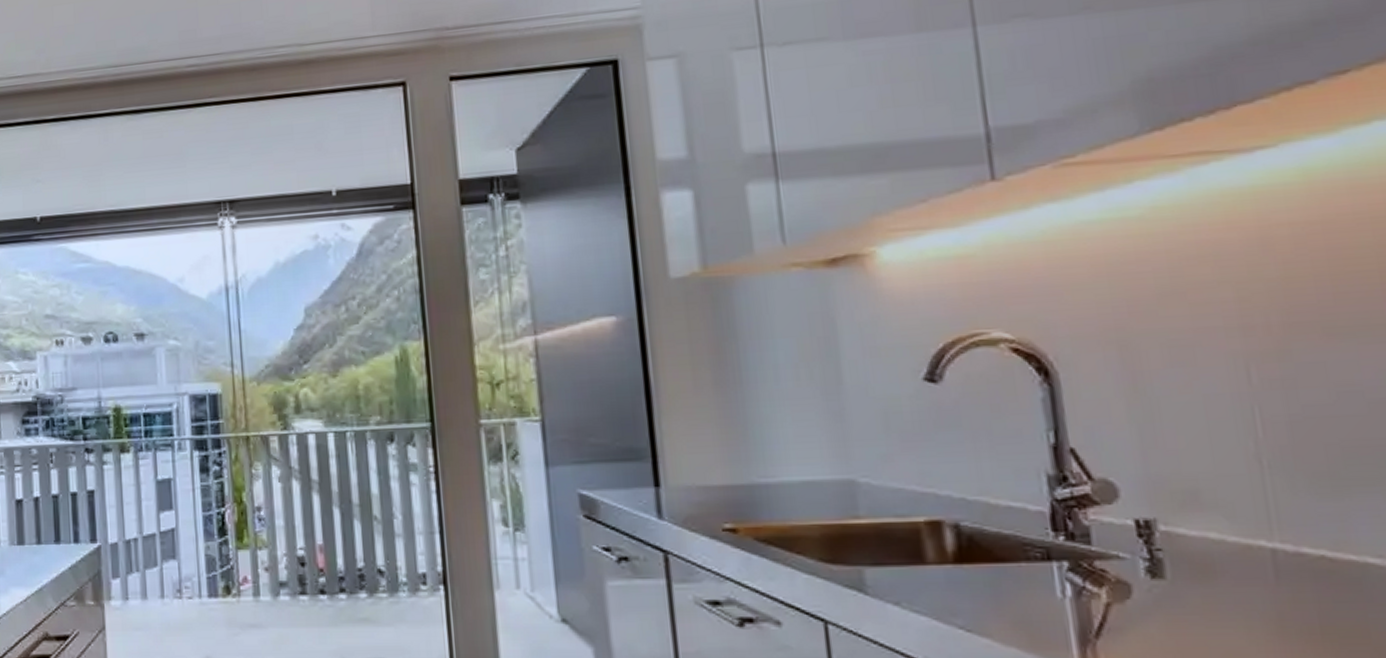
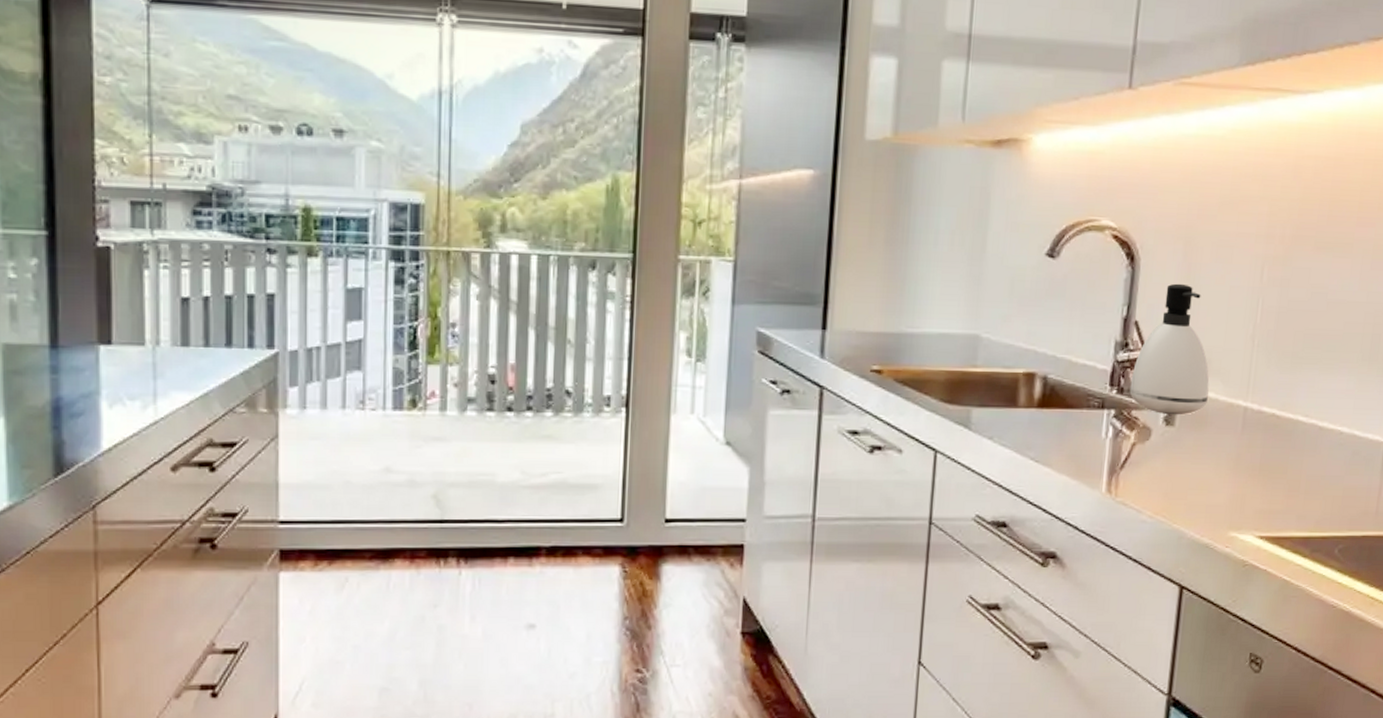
soap dispenser: none [1082,397,1209,565] -> present [1129,283,1209,415]

